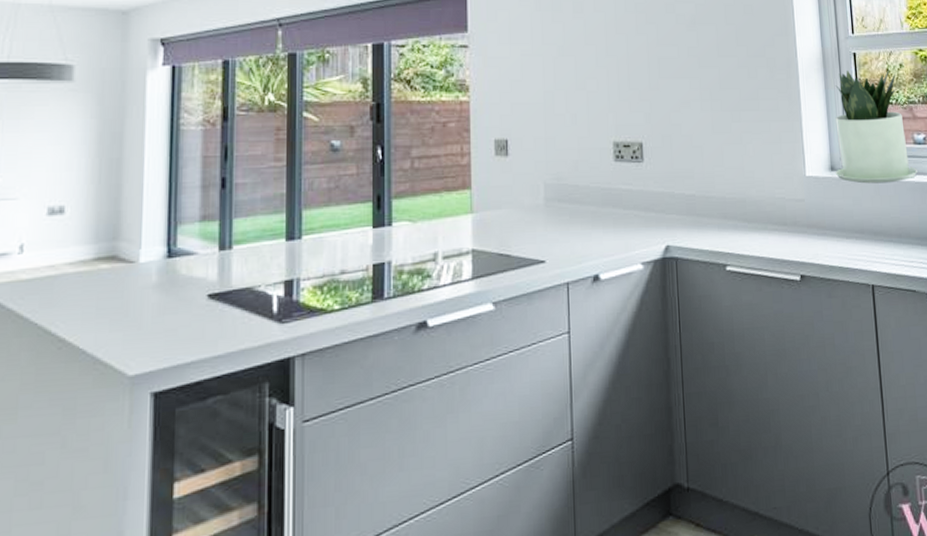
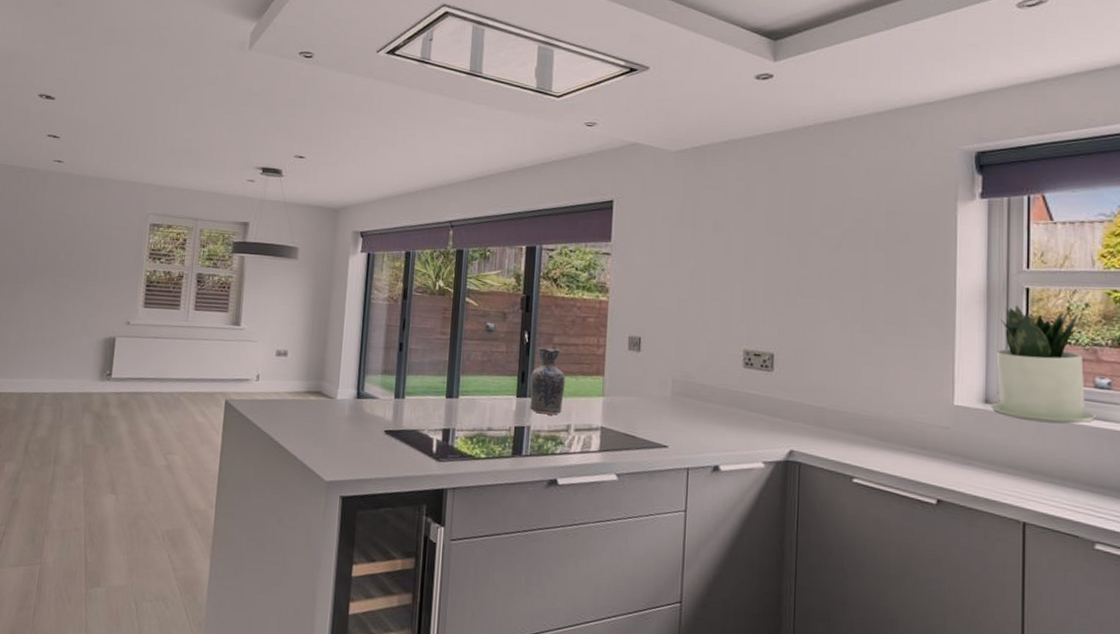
ceramic jug: none [388,163,428,244] -> present [530,347,565,415]

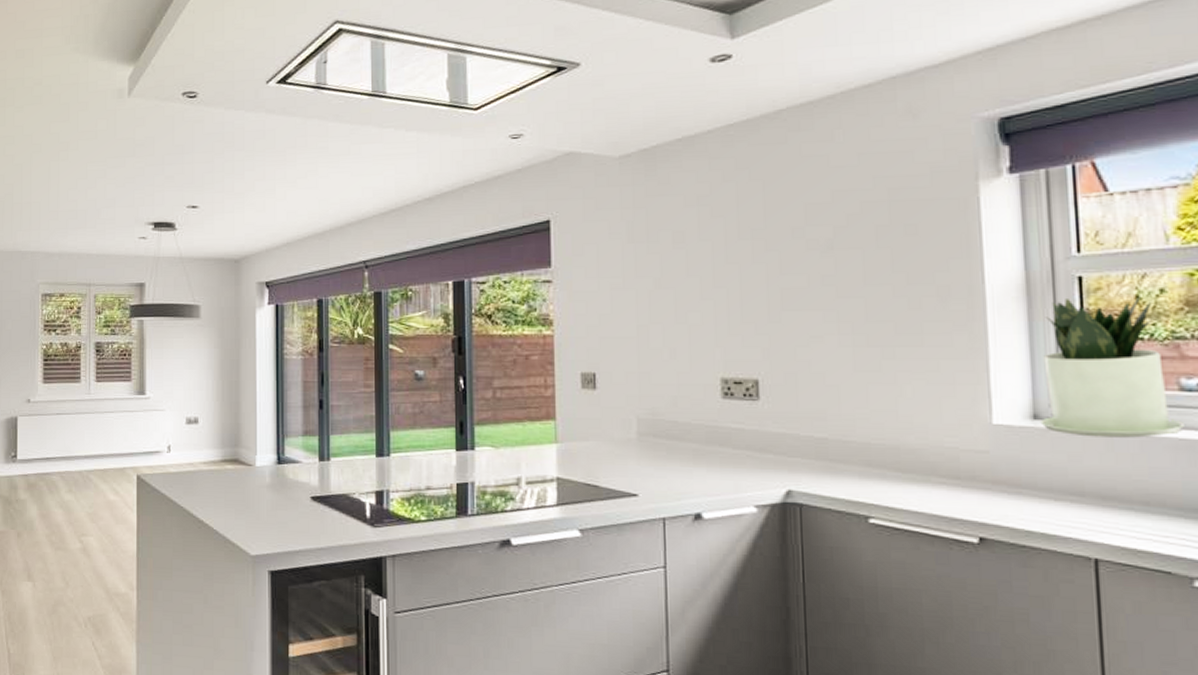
ceramic jug: present [530,347,565,415] -> none [470,393,511,468]

